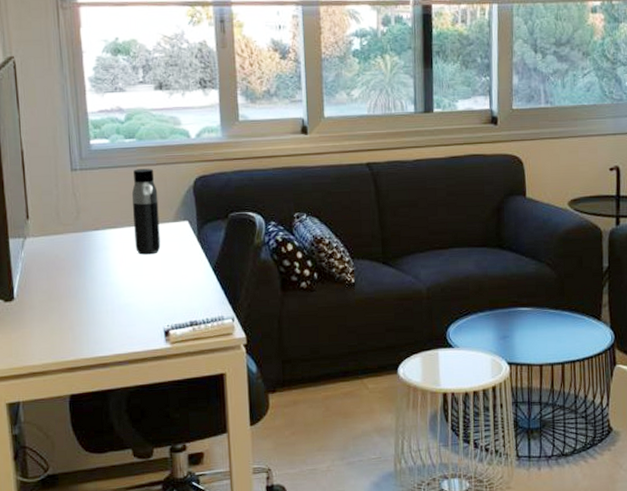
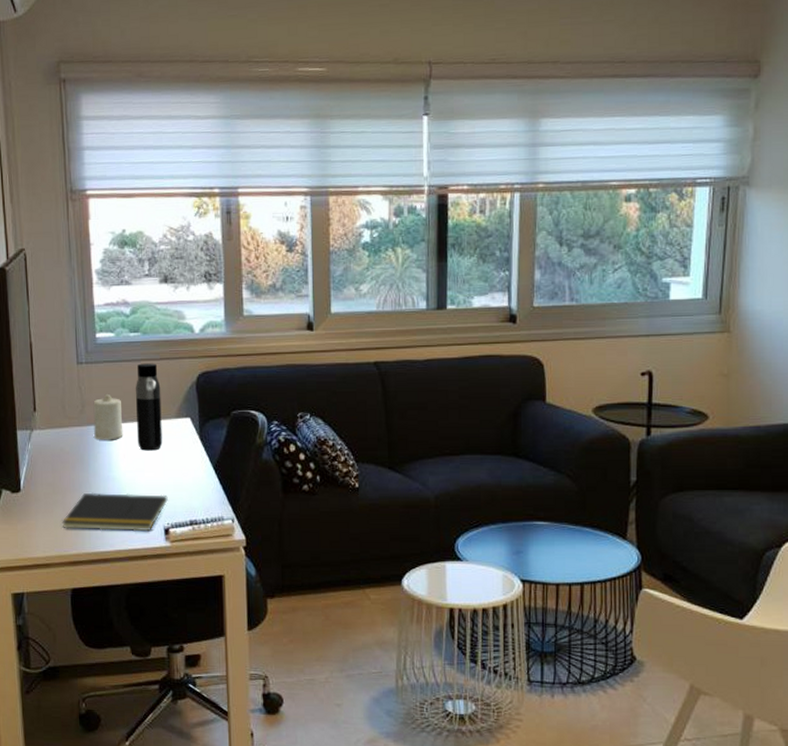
notepad: none [58,297,167,336] -> present [62,492,168,532]
candle: none [88,200,121,246] -> present [93,394,123,440]

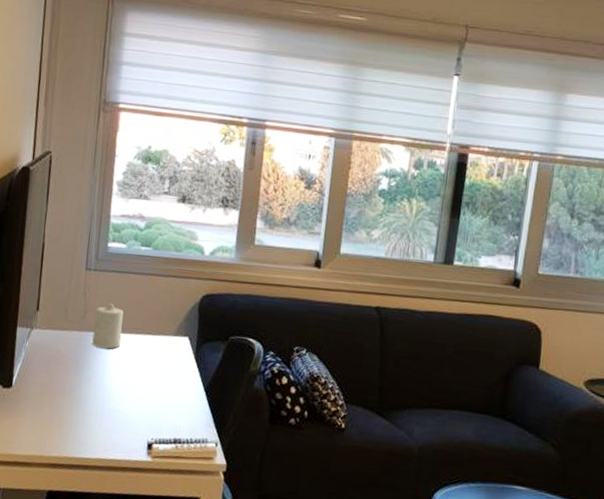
notepad: present [62,492,168,532] -> none [47,397,156,443]
water bottle: present [135,363,163,451] -> none [133,277,164,365]

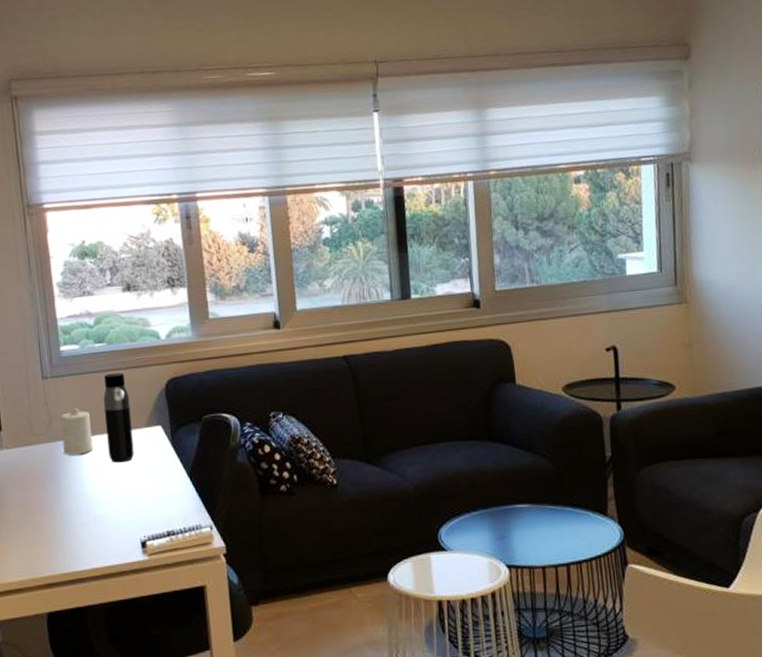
water bottle: none [133,277,164,365] -> present [103,372,134,463]

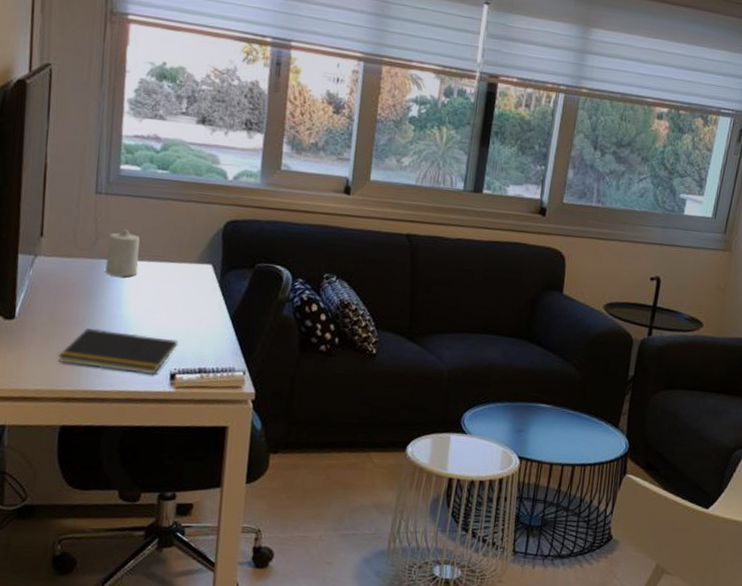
notepad: none [34,506,143,551] -> present [58,328,178,374]
water bottle: present [103,372,134,463] -> none [152,202,185,294]

